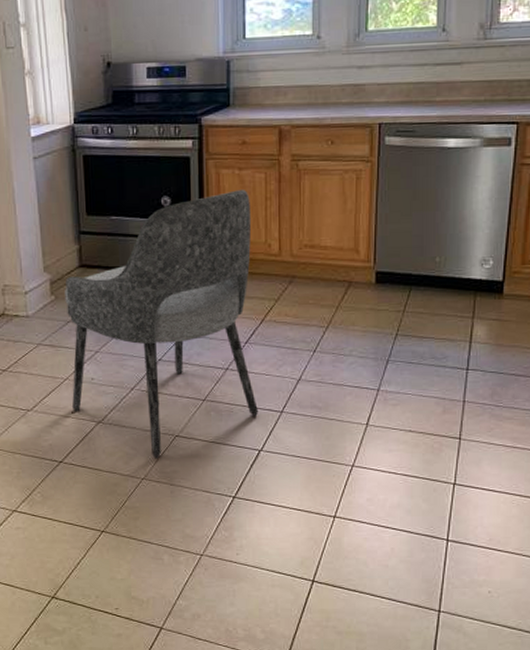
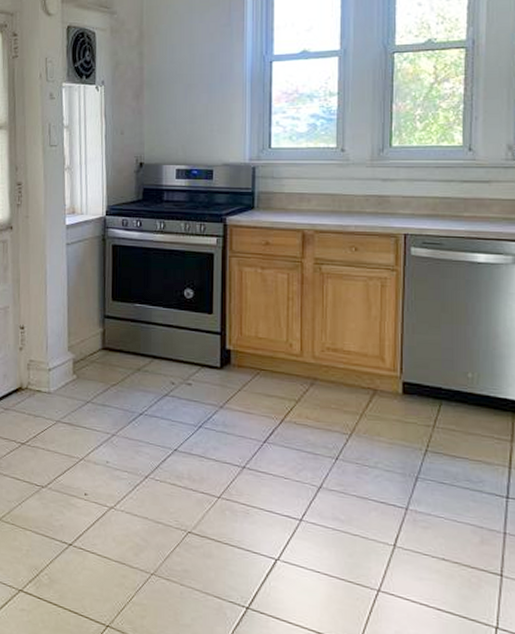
dining chair: present [65,190,258,458] -> none [86,288,275,553]

